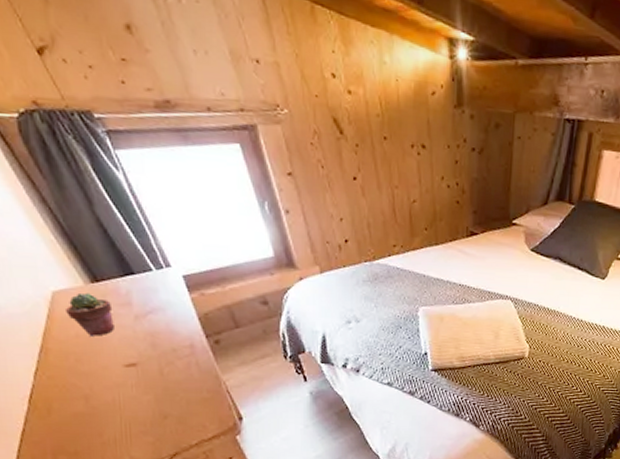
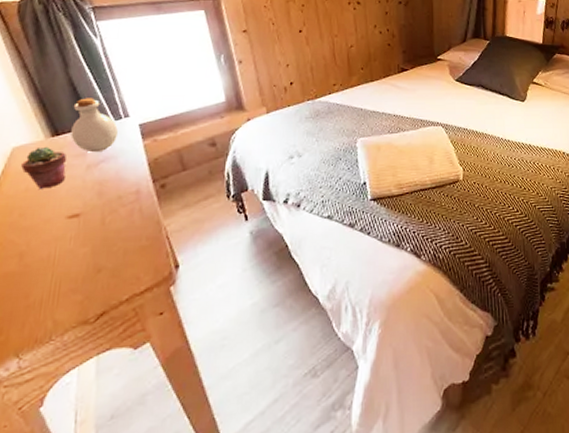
bottle: none [107,242,161,303] -> present [70,98,118,153]

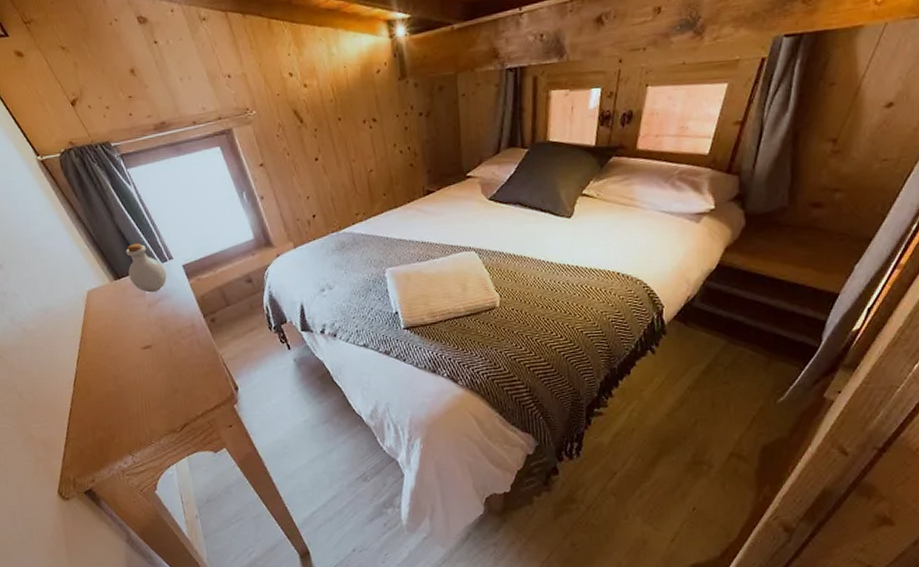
potted succulent: present [21,146,67,189] -> none [97,289,133,325]

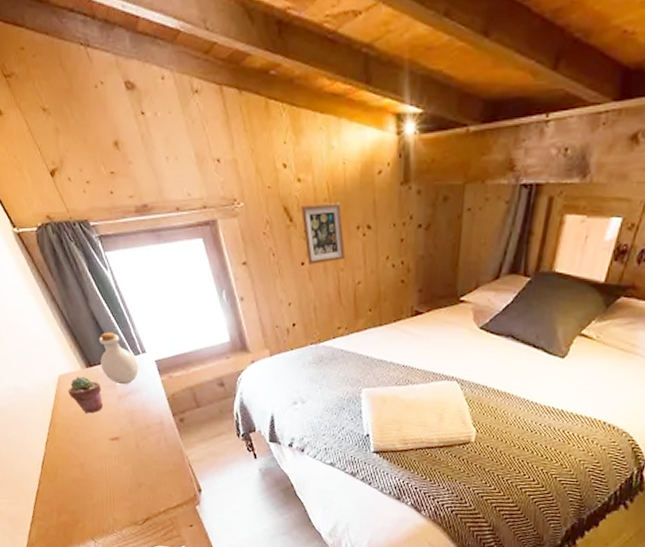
potted succulent: none [97,289,133,325] -> present [68,376,103,414]
picture frame: none [310,102,356,159] -> present [301,203,346,264]

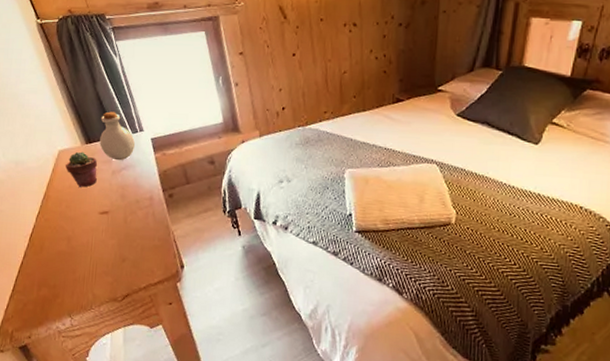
picture frame: present [301,203,346,264] -> none [295,4,333,56]

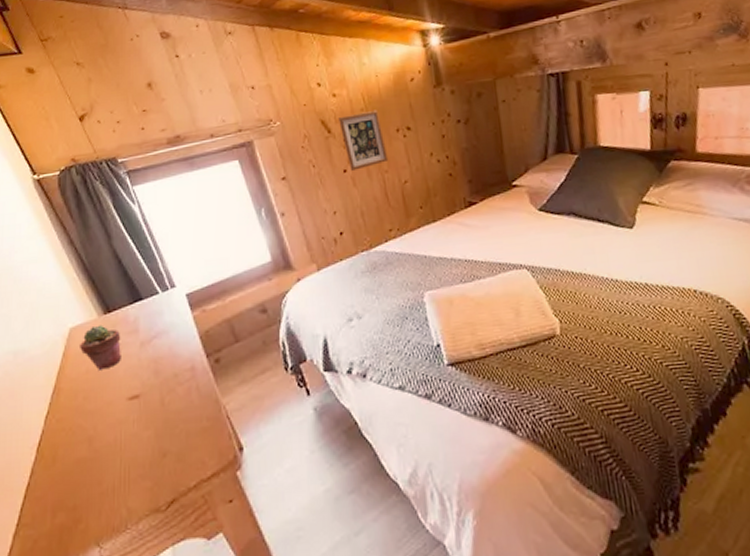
bottle: present [99,111,135,161] -> none [120,269,166,329]
picture frame: none [295,4,333,56] -> present [339,111,389,171]

